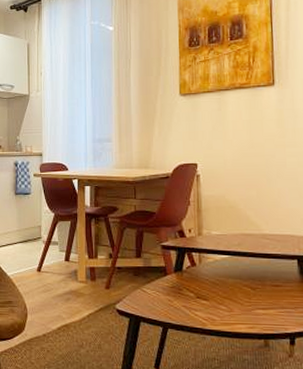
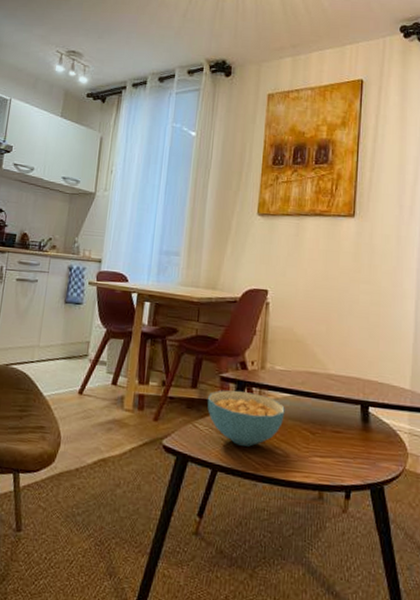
cereal bowl: none [151,256,225,305] -> present [207,390,285,447]

